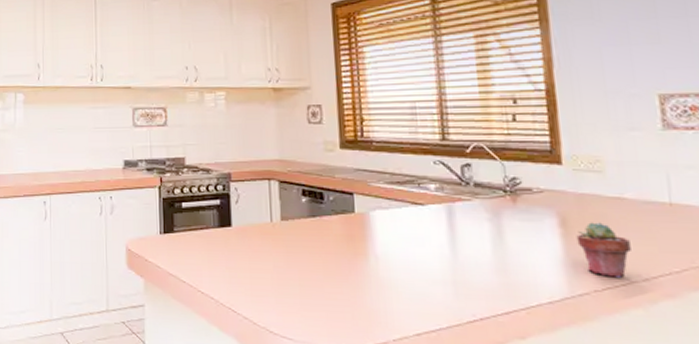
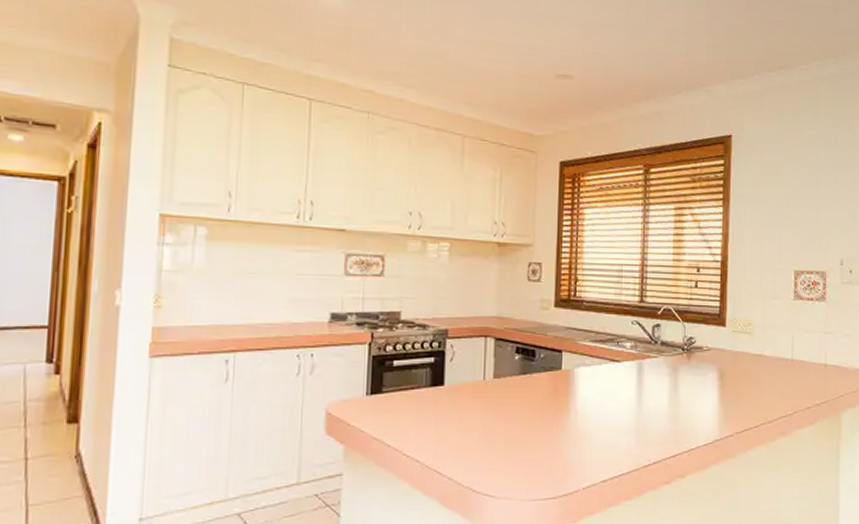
potted succulent: present [576,222,631,278] -> none [729,376,764,421]

